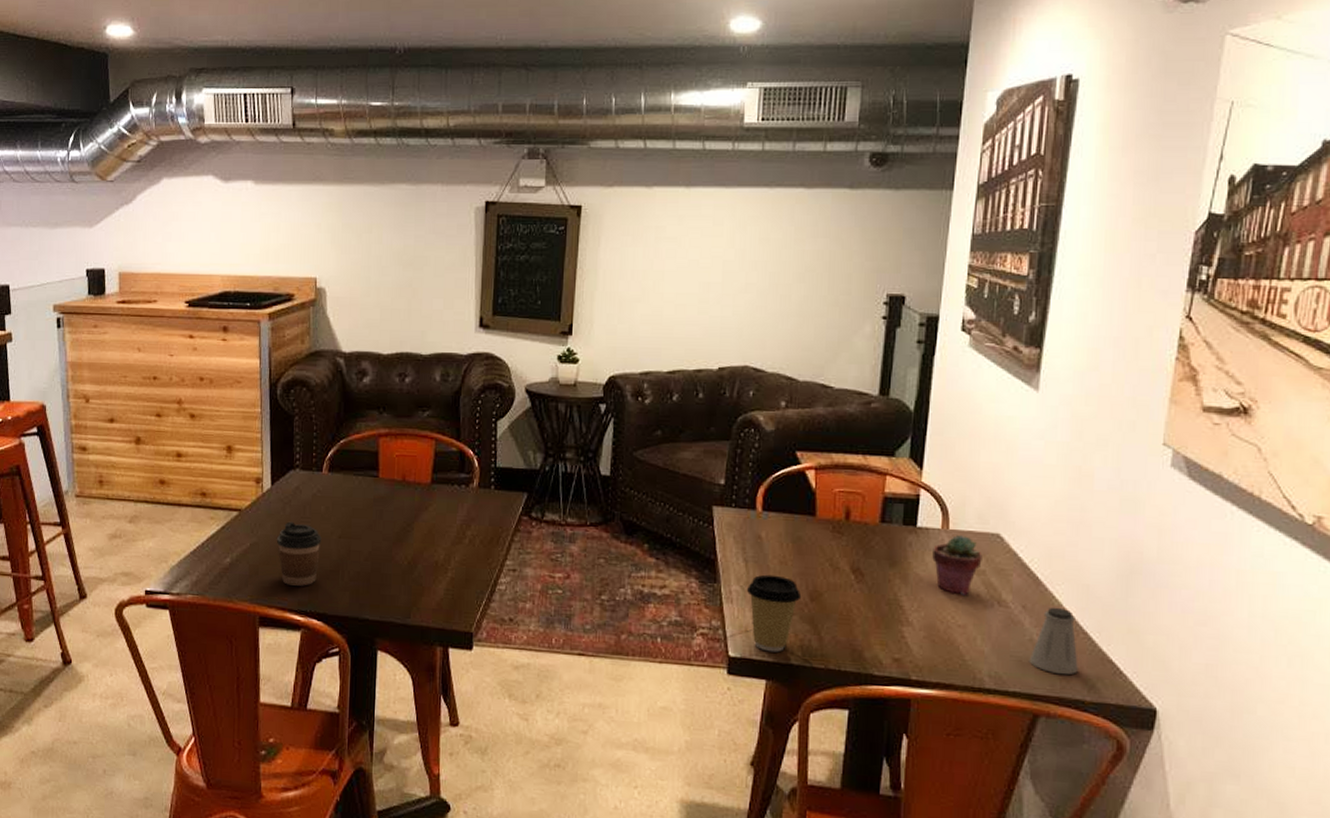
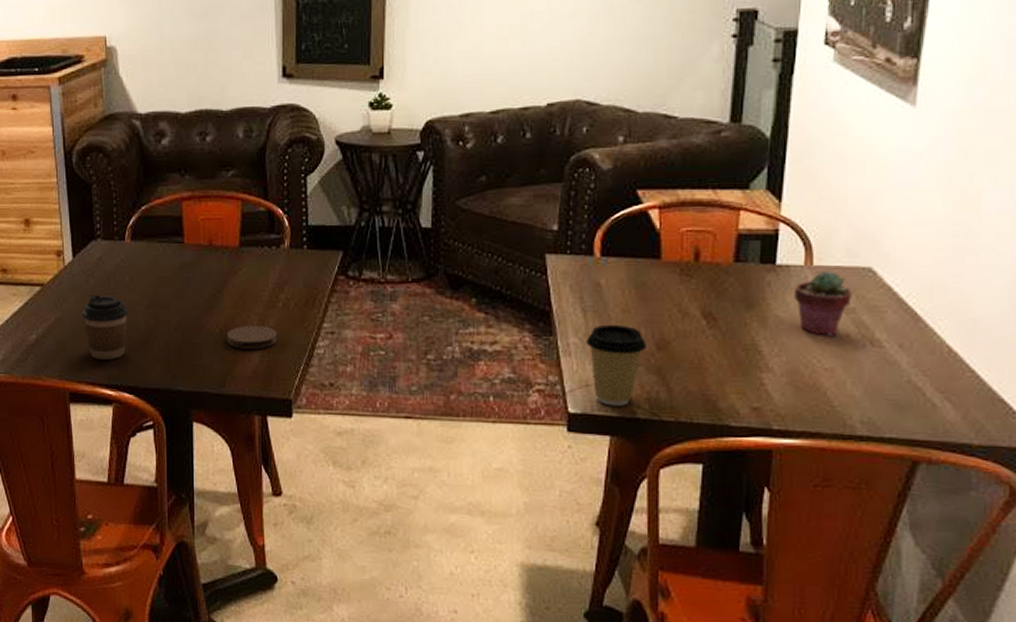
coaster: none [414,559,462,583] -> present [226,325,277,349]
saltshaker: present [1029,607,1078,675] -> none [906,344,964,418]

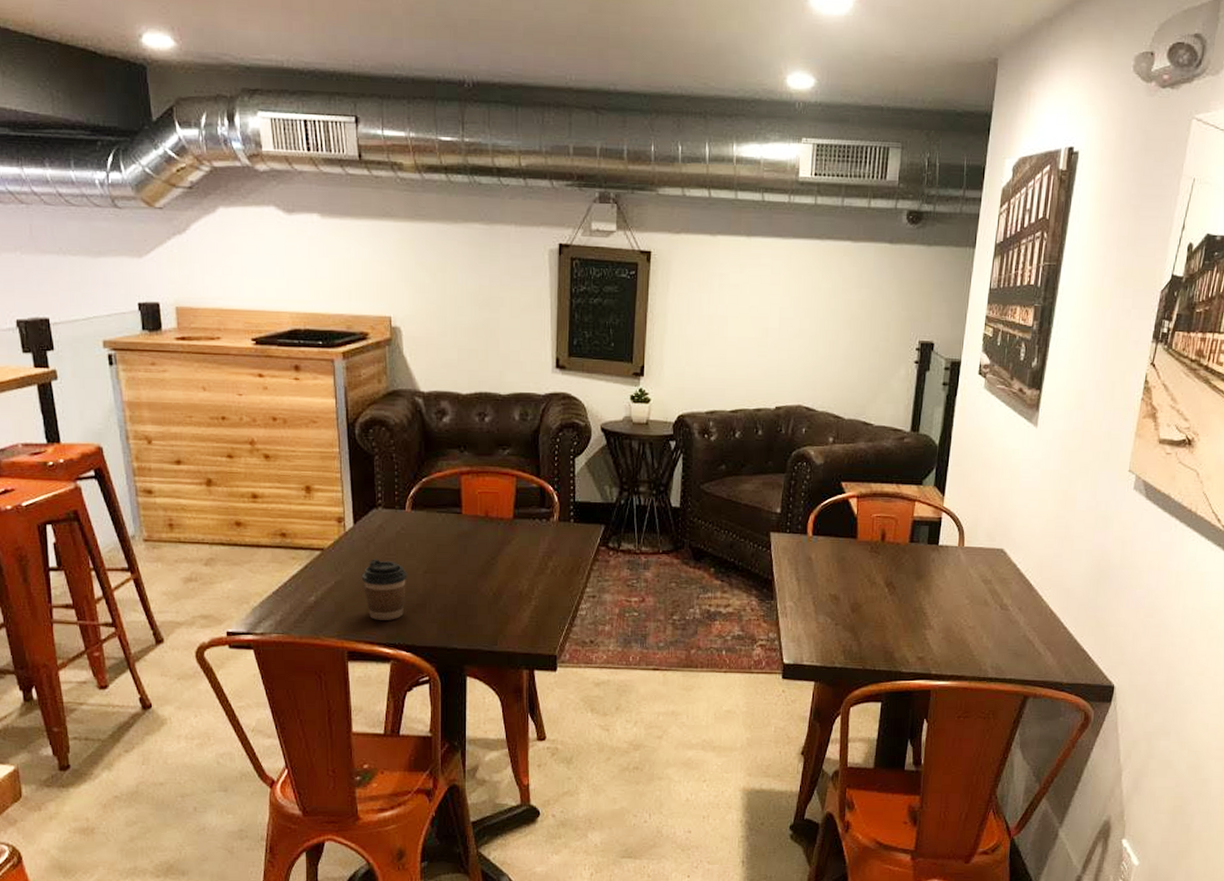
coaster: present [226,325,277,349] -> none [499,589,545,611]
coffee cup: present [585,324,647,407] -> none [798,591,845,658]
potted succulent: present [794,272,852,336] -> none [950,551,990,602]

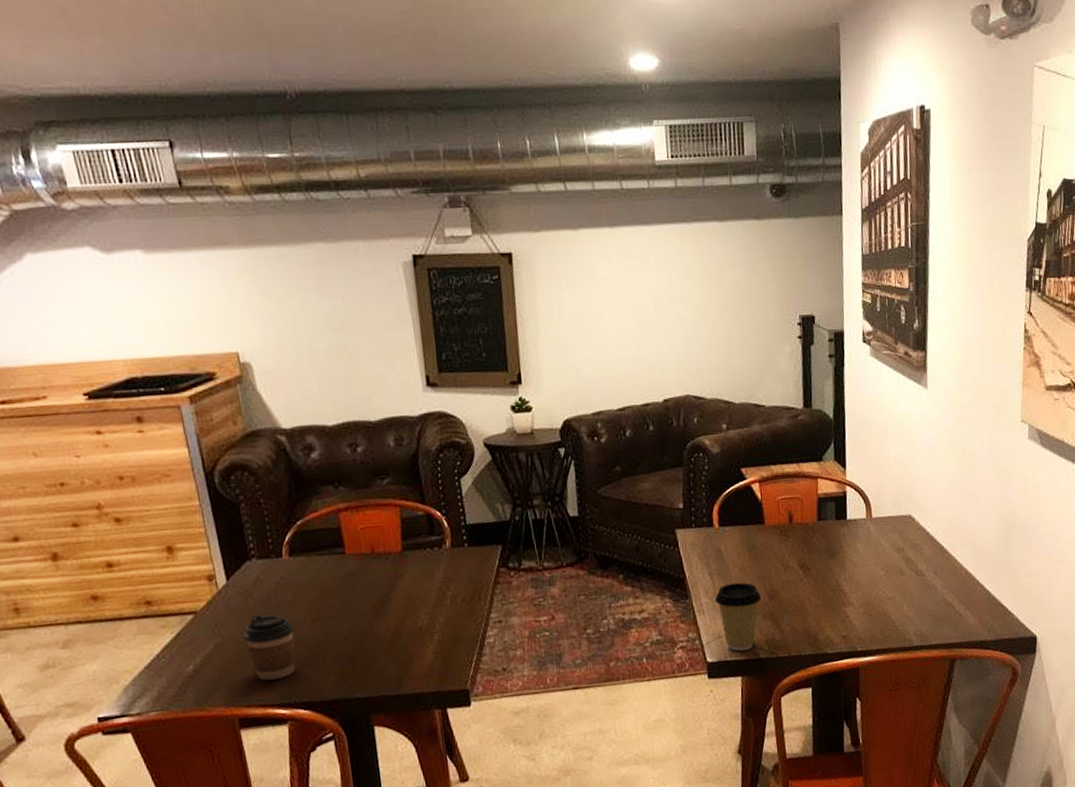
coffee cup: none [798,591,845,658] -> present [714,582,762,652]

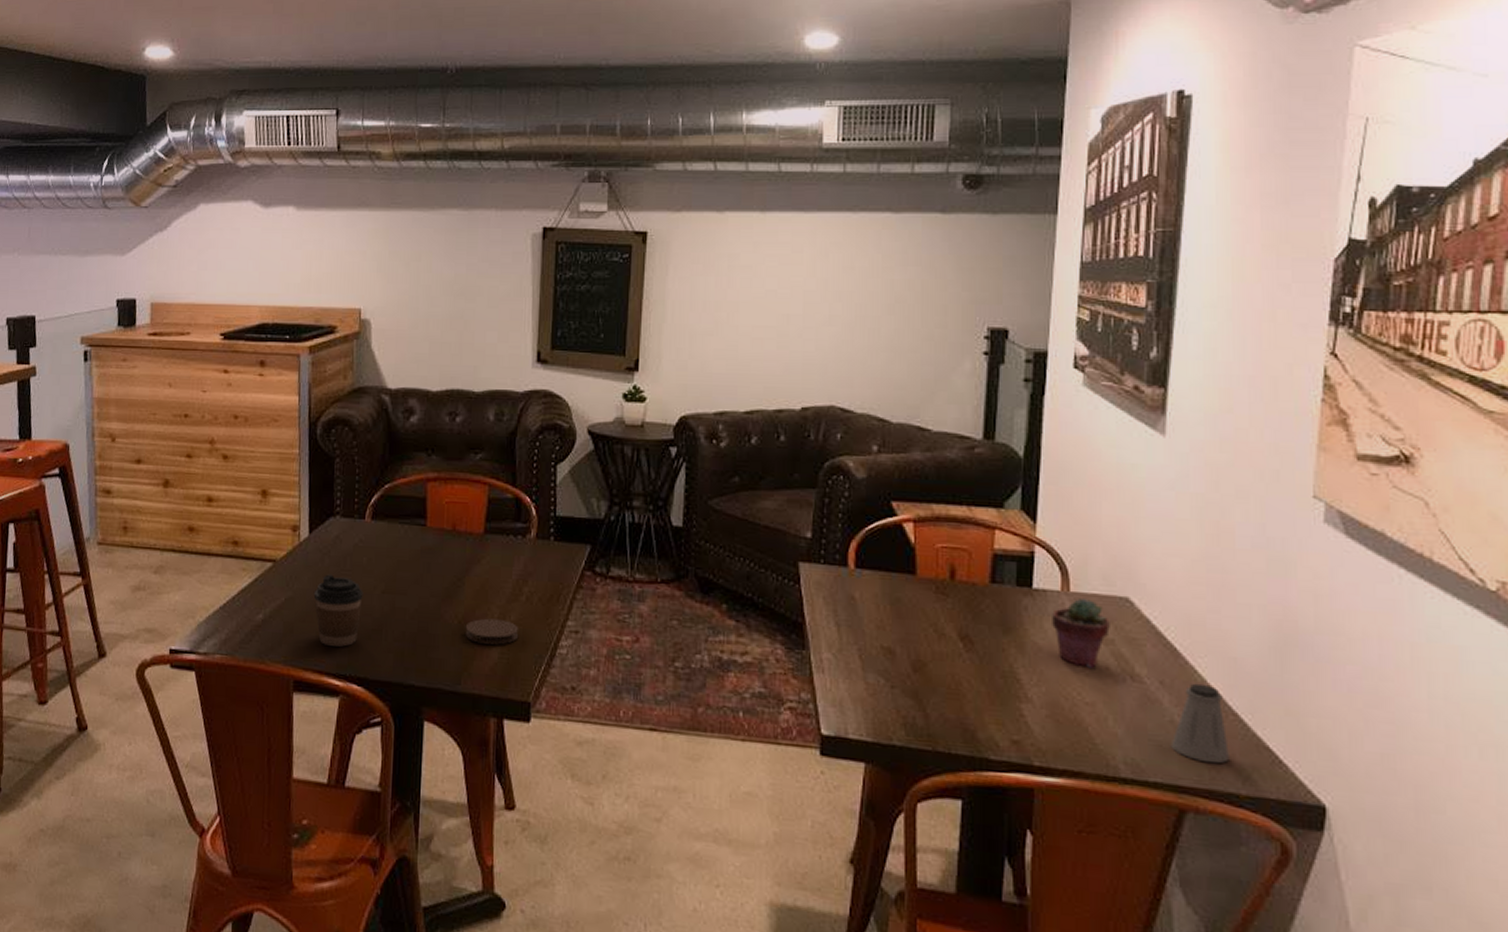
coaster: none [398,624,448,649] -> present [465,618,518,645]
coffee cup: present [714,582,762,652] -> none [839,640,903,731]
potted succulent: none [861,521,900,573] -> present [1052,599,1110,668]
saltshaker: none [943,568,979,624] -> present [1170,683,1229,763]

